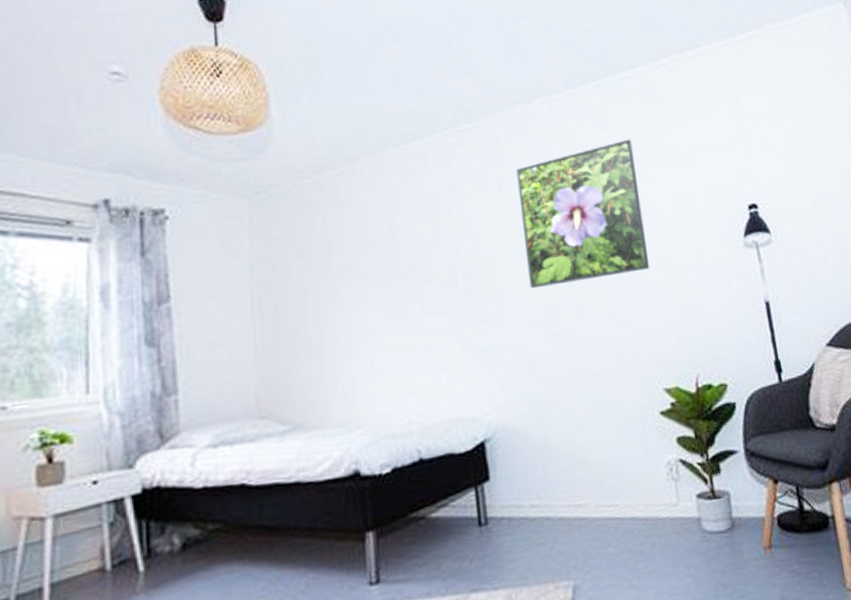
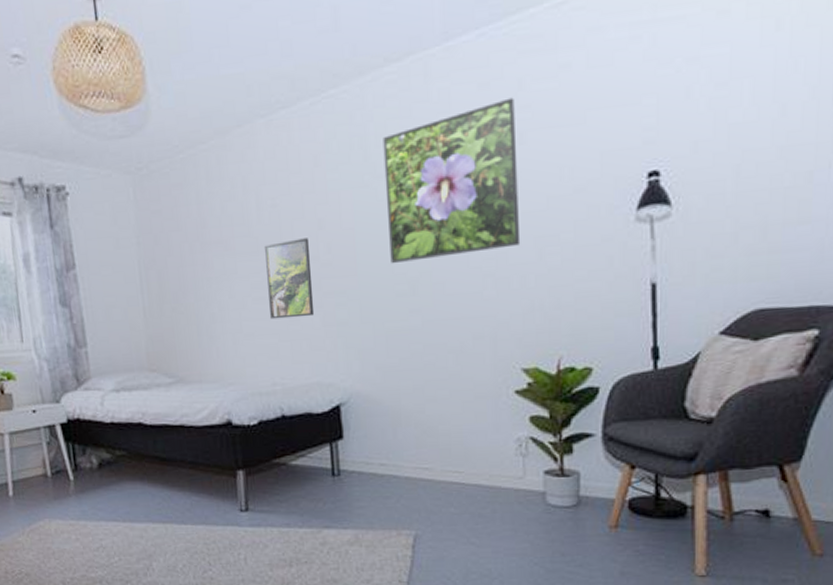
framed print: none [398,264,454,351] -> present [264,238,315,320]

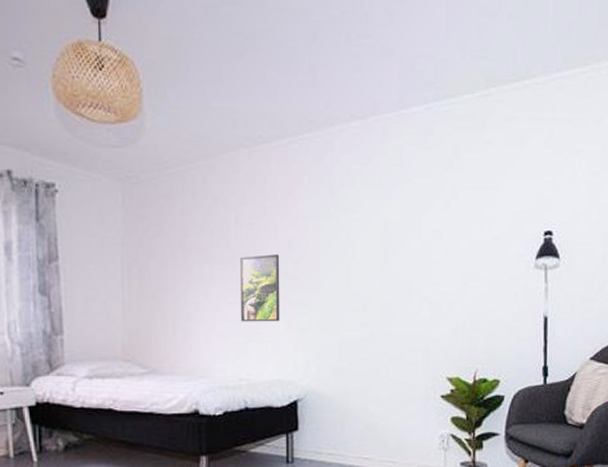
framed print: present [383,97,521,264] -> none [346,161,451,284]

